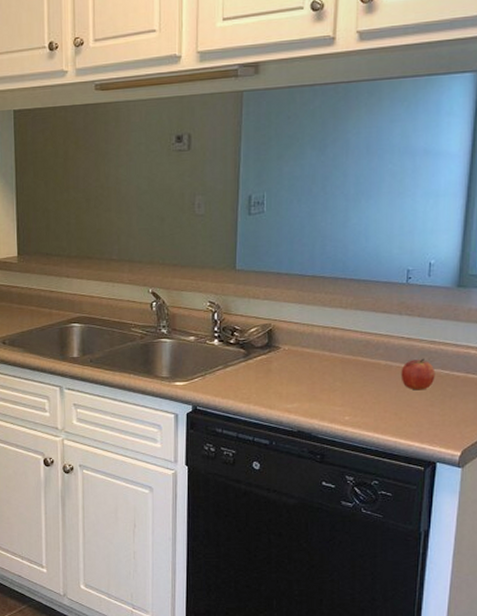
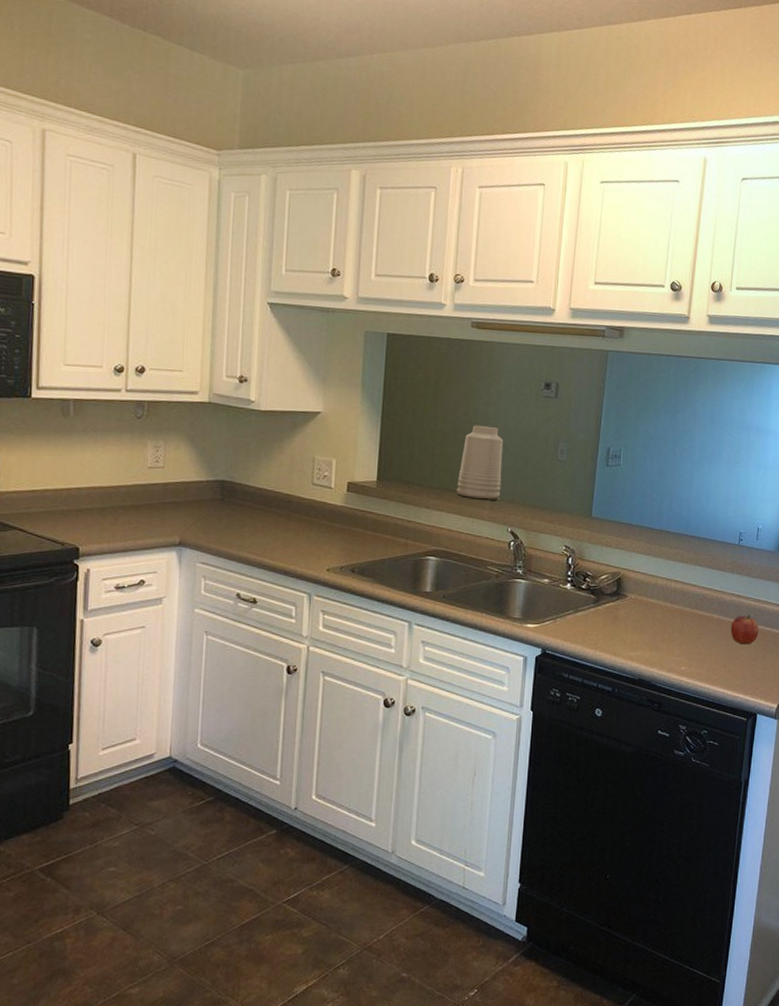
vase: none [93,189,139,265] -> present [455,425,504,502]

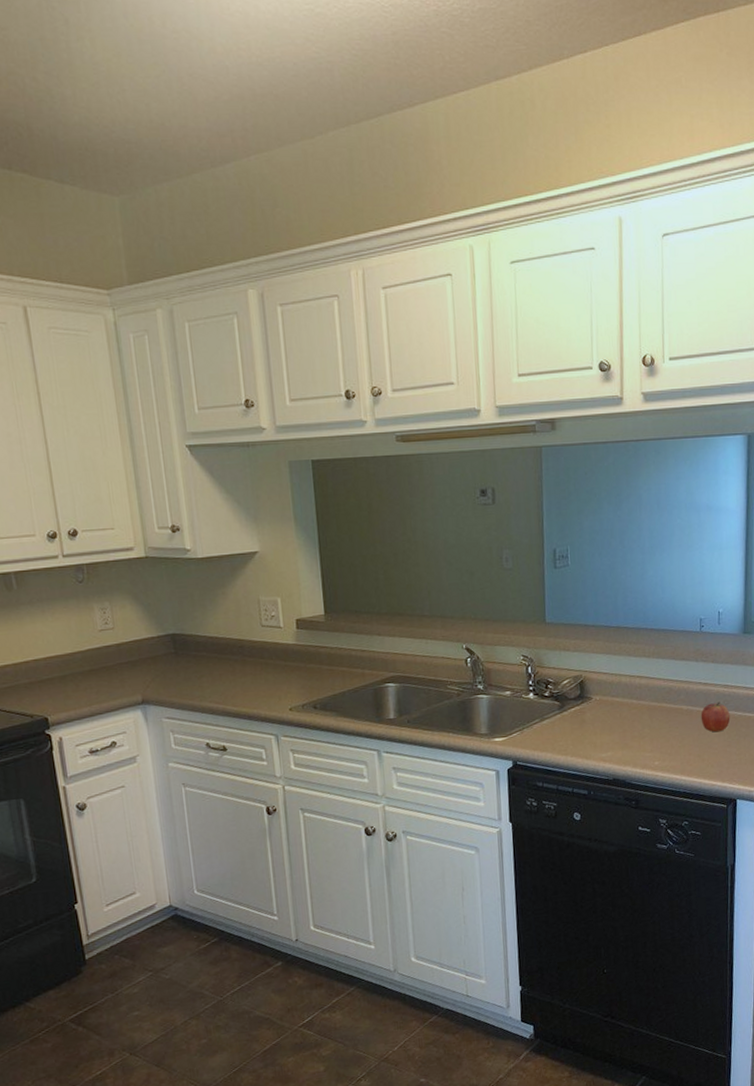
vase: present [455,425,504,502] -> none [405,543,451,621]

